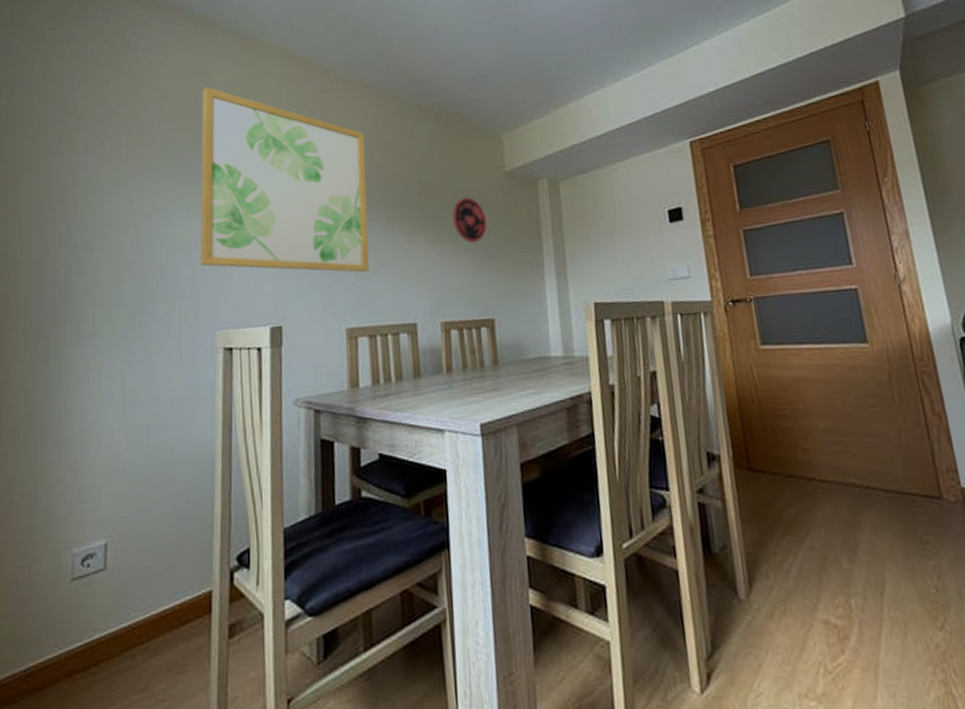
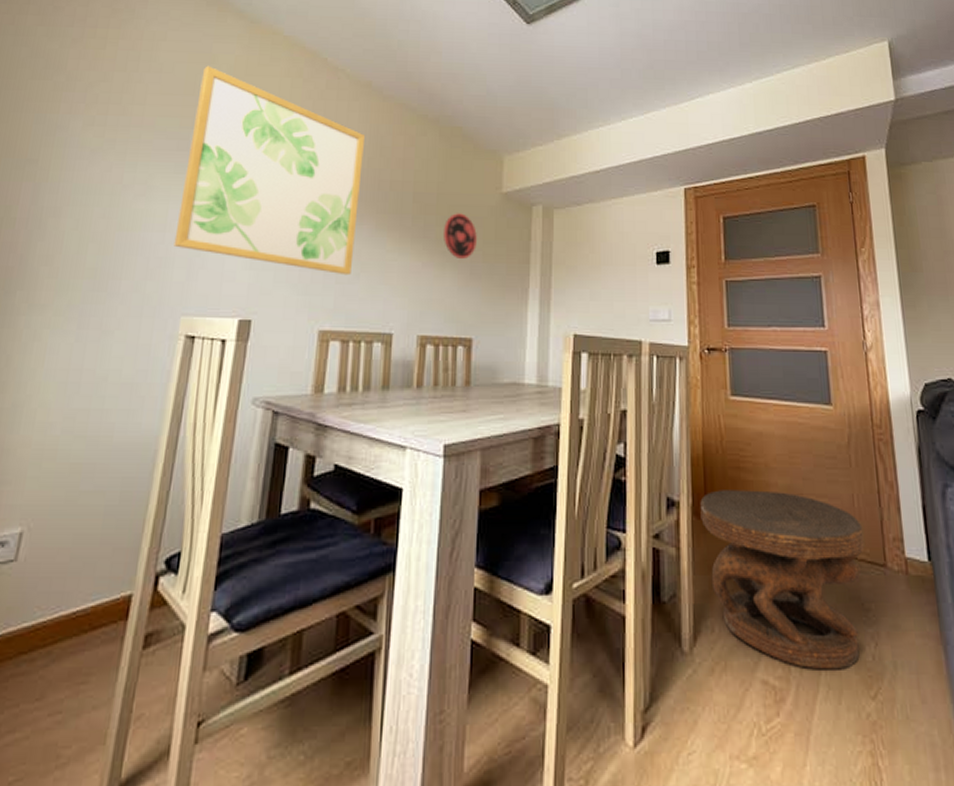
side table: none [741,435,922,606] -> present [700,490,865,670]

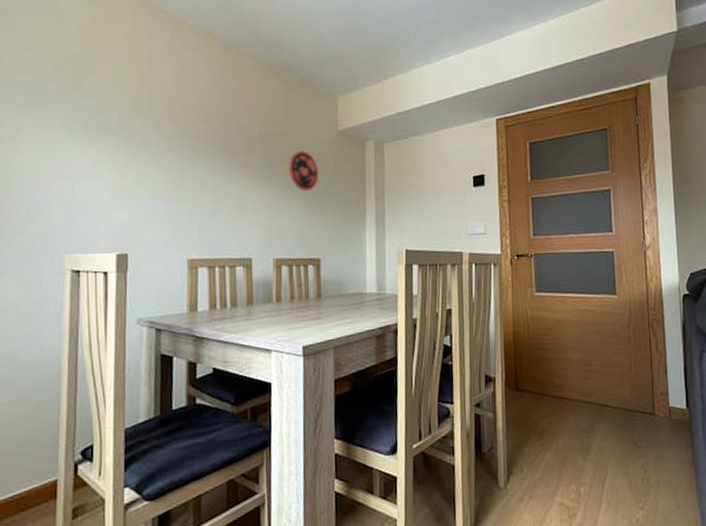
wall art: present [174,66,365,276] -> none [49,22,212,211]
side table: present [700,490,865,670] -> none [511,364,639,492]

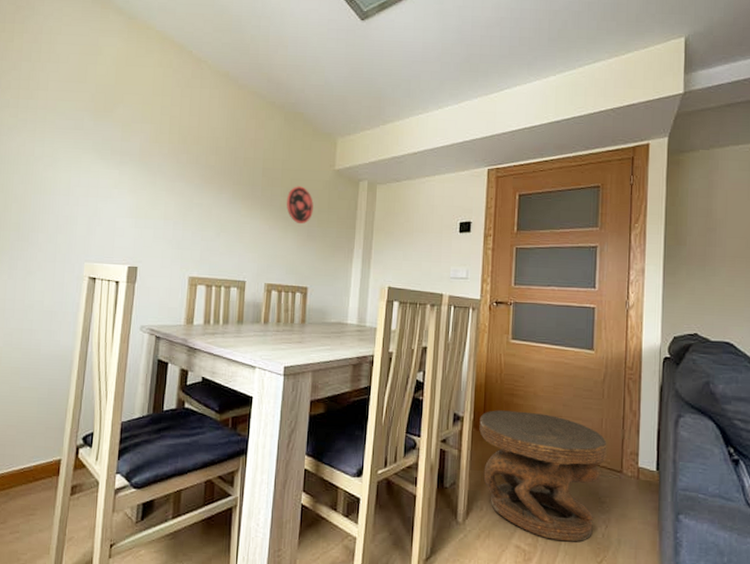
side table: none [511,364,639,492] -> present [479,410,607,542]

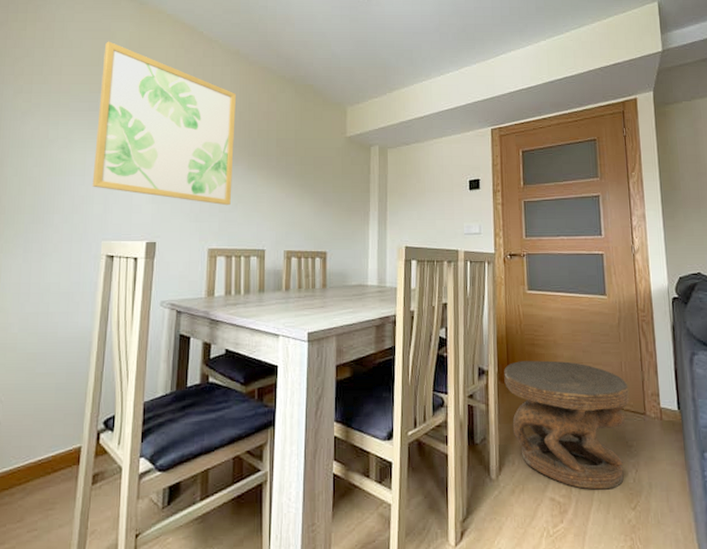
wall art: none [76,57,223,235] -> present [92,41,236,206]
plate: present [286,186,313,225] -> none [301,154,328,191]

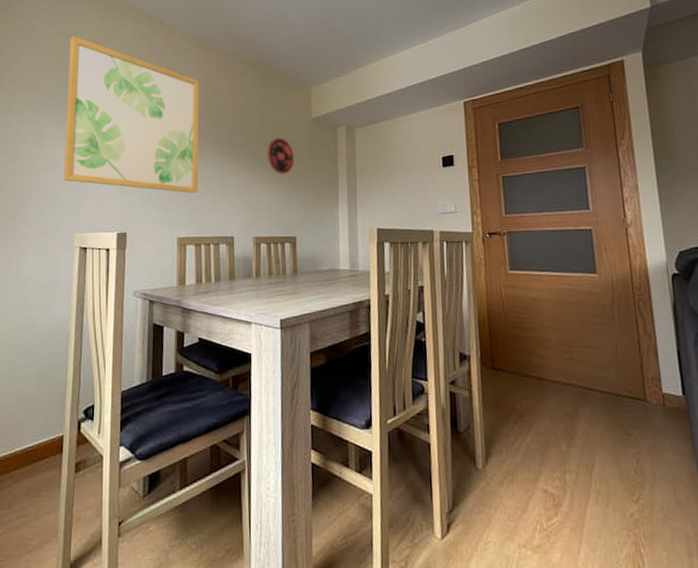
plate: none [301,154,328,191] -> present [266,137,294,175]
side table: present [504,360,629,490] -> none [487,344,627,481]

